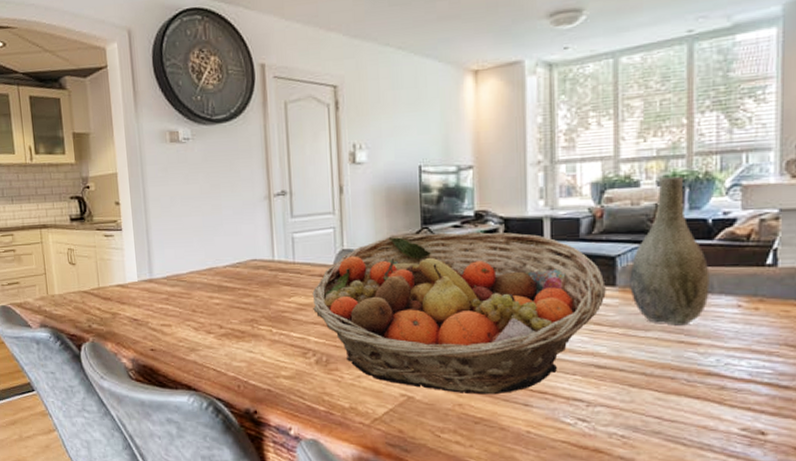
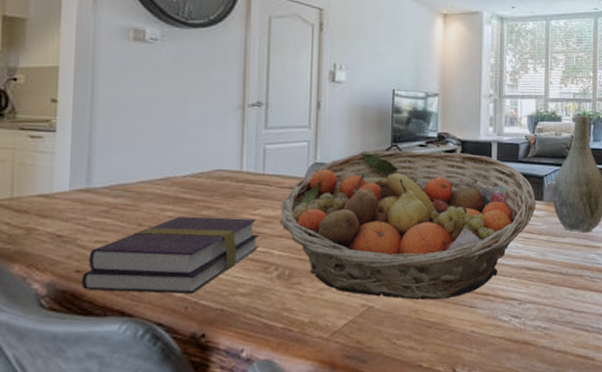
book: none [156,303,296,374] -> present [82,216,259,294]

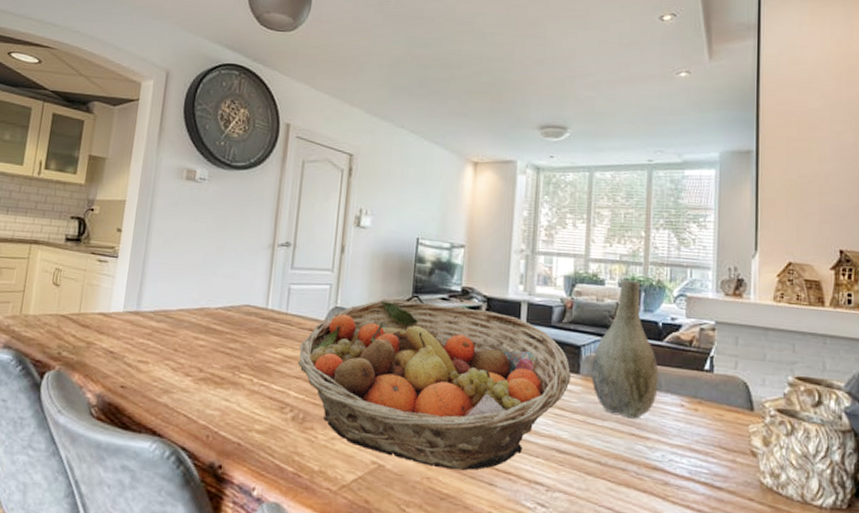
book: present [82,216,259,294] -> none [124,346,278,424]

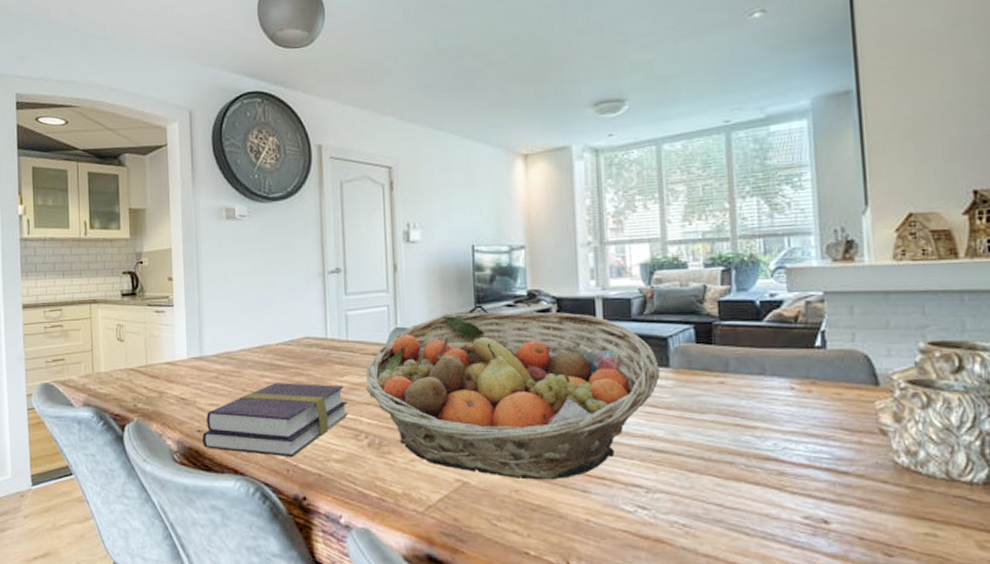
book: none [124,346,278,424] -> present [202,382,348,458]
vase: present [591,279,659,419] -> none [682,258,762,408]

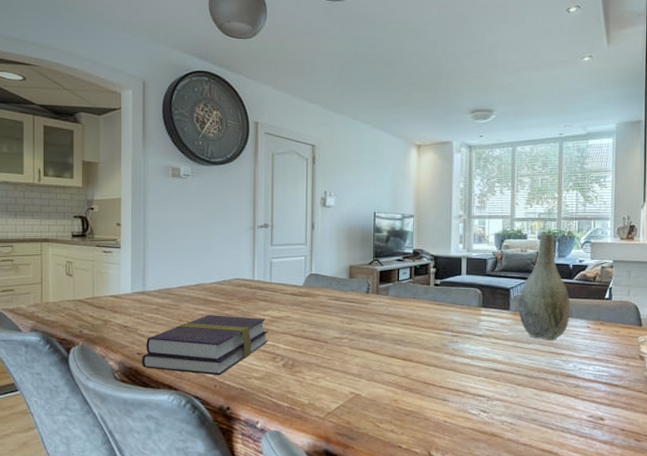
fruit basket: present [365,311,660,480] -> none [284,264,503,392]
vase: none [682,258,762,408] -> present [519,233,570,340]

